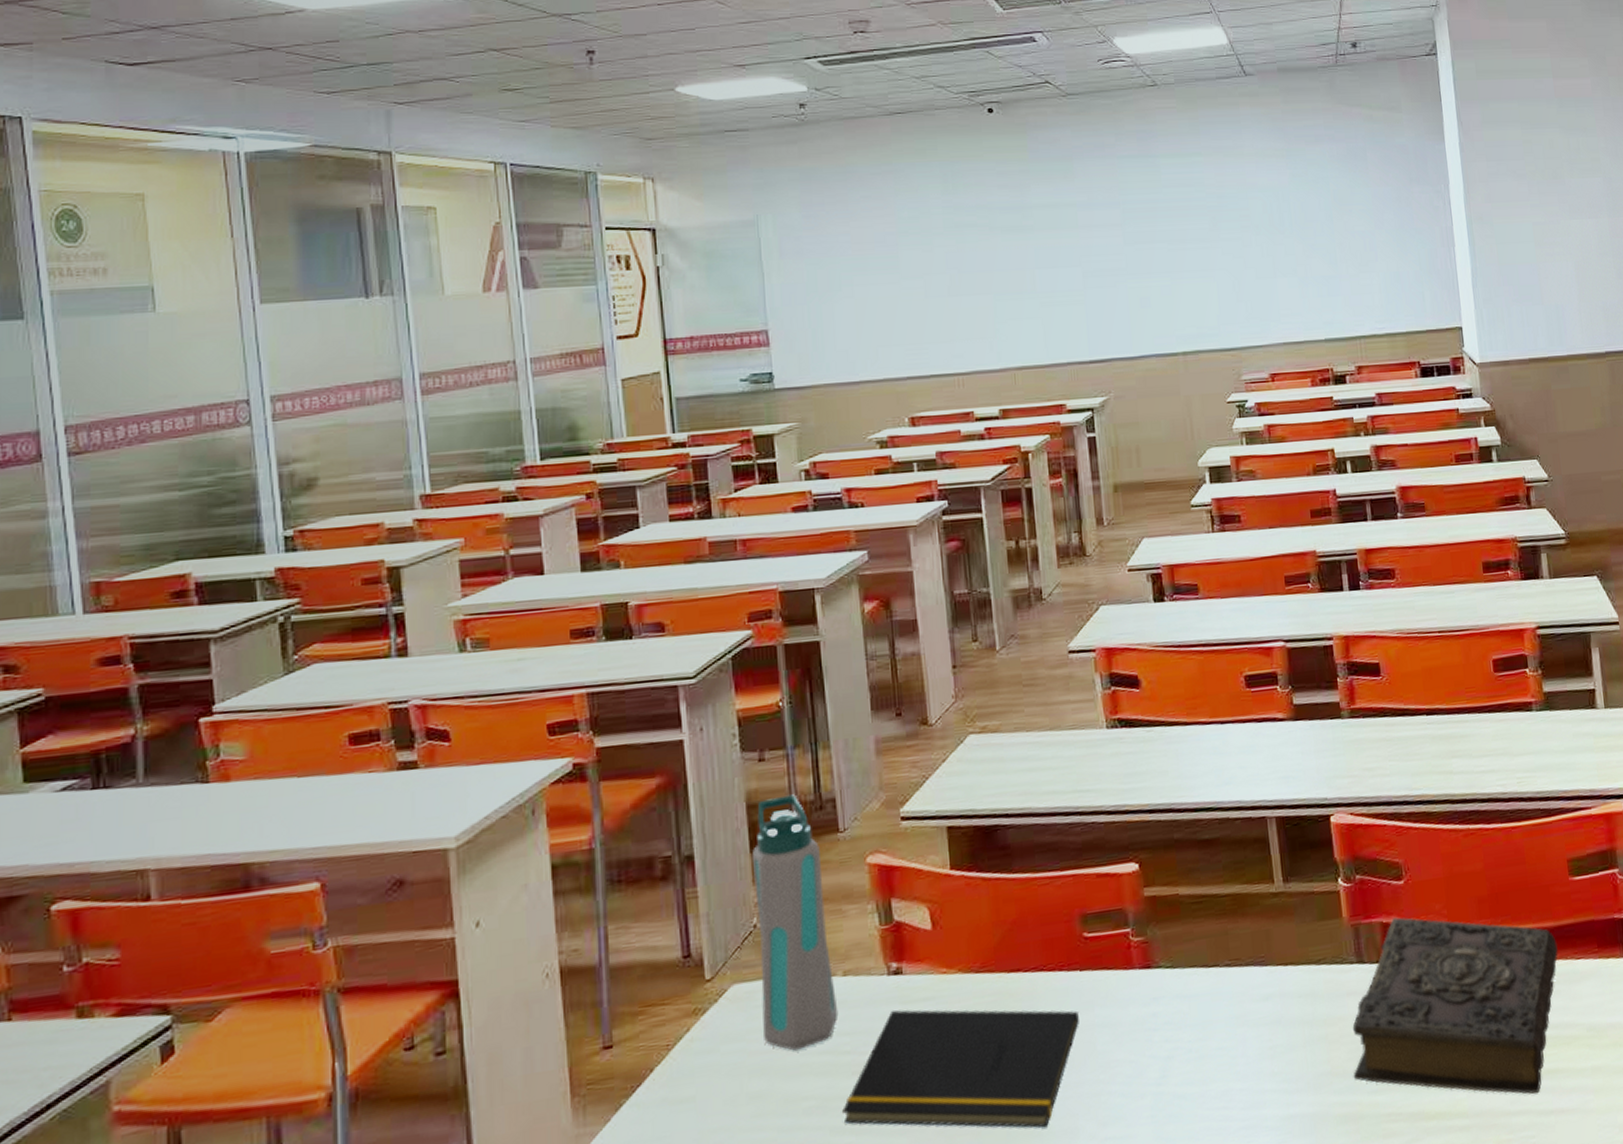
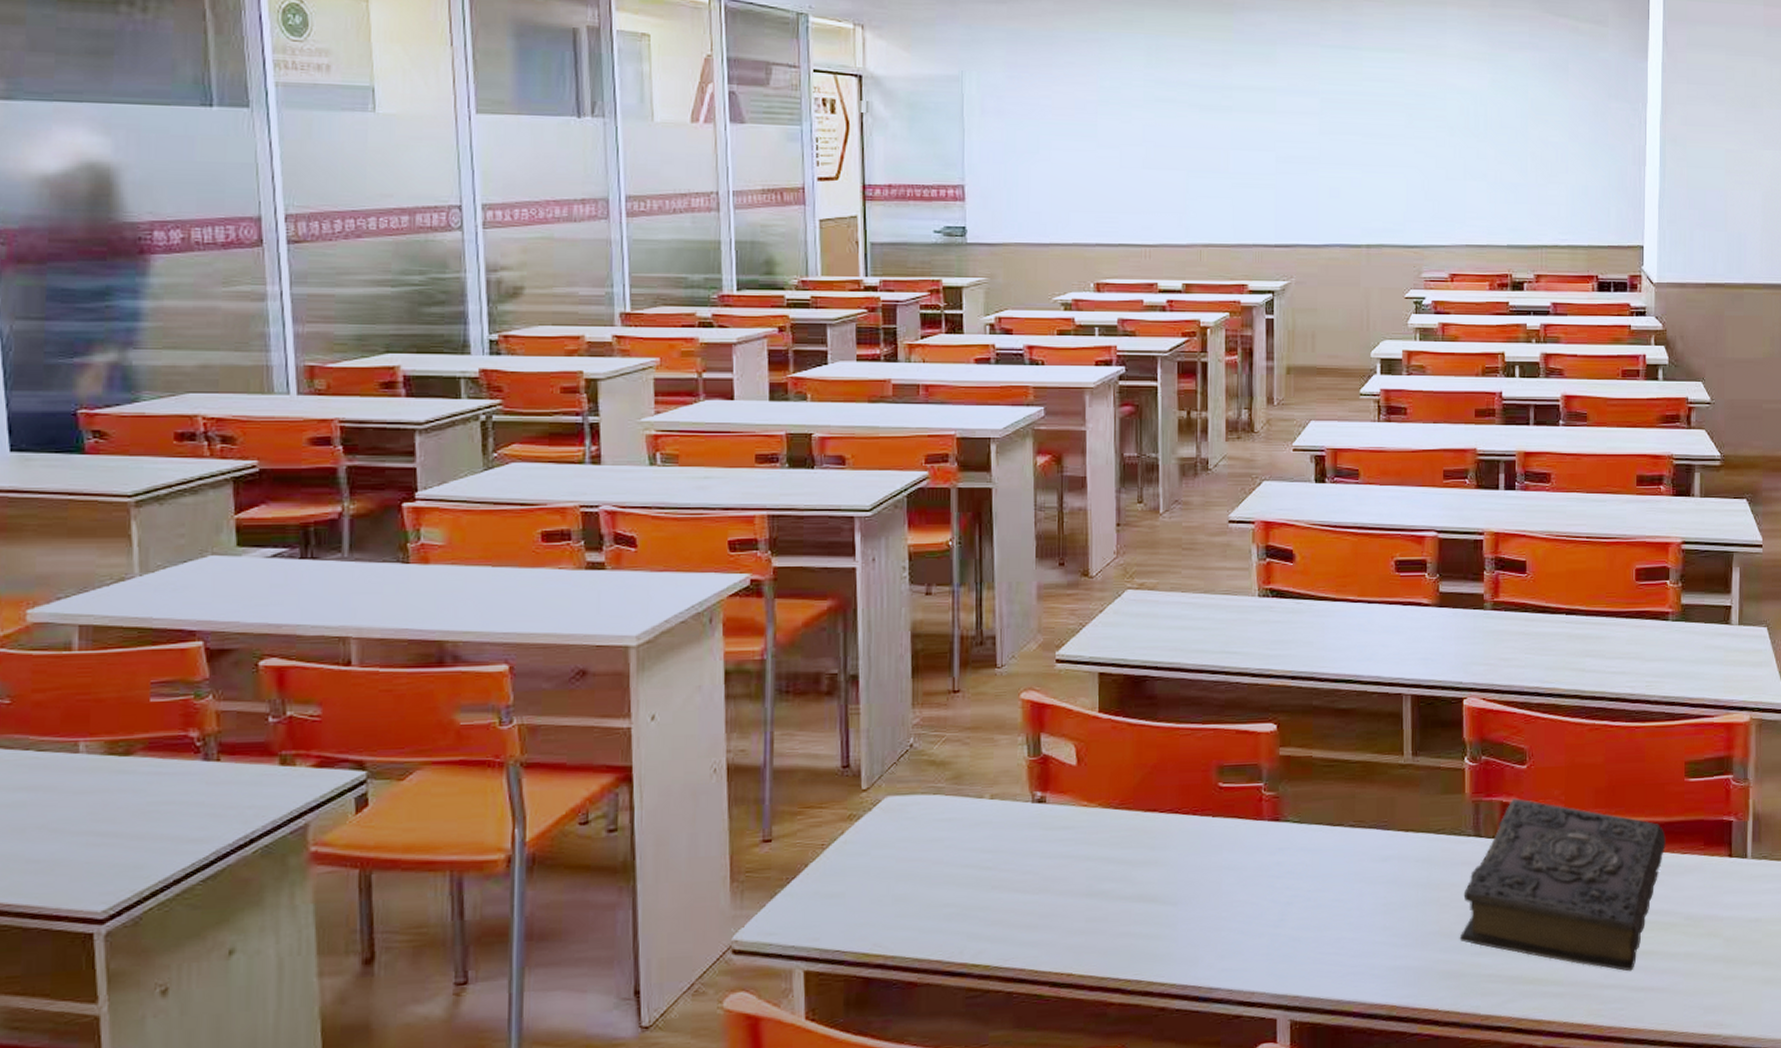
water bottle: present [751,794,839,1051] -> none [912,628,983,862]
notepad: present [842,1009,1079,1128] -> none [980,834,1207,954]

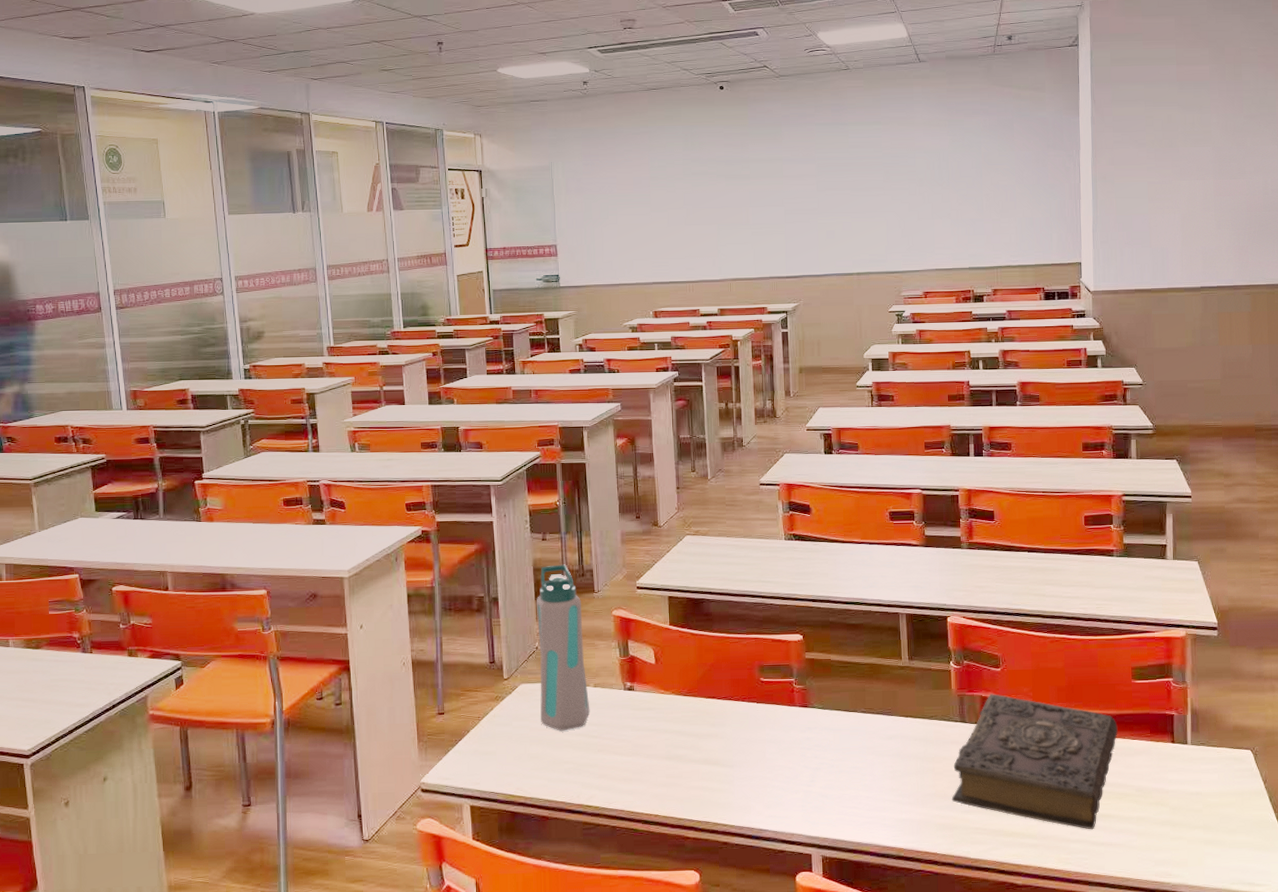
water bottle: none [912,628,983,862] -> present [536,564,590,731]

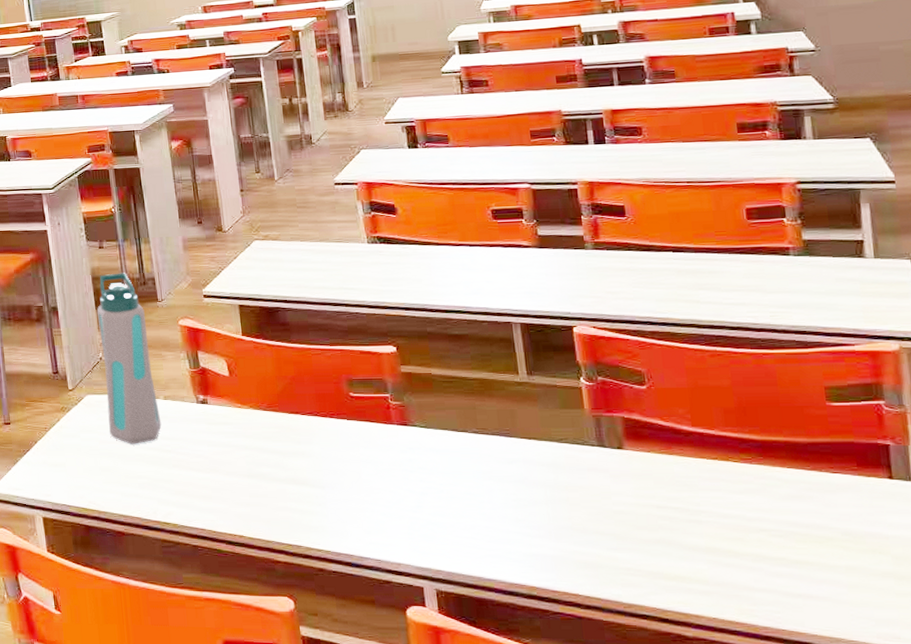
book: present [951,694,1119,830] -> none [593,415,813,578]

